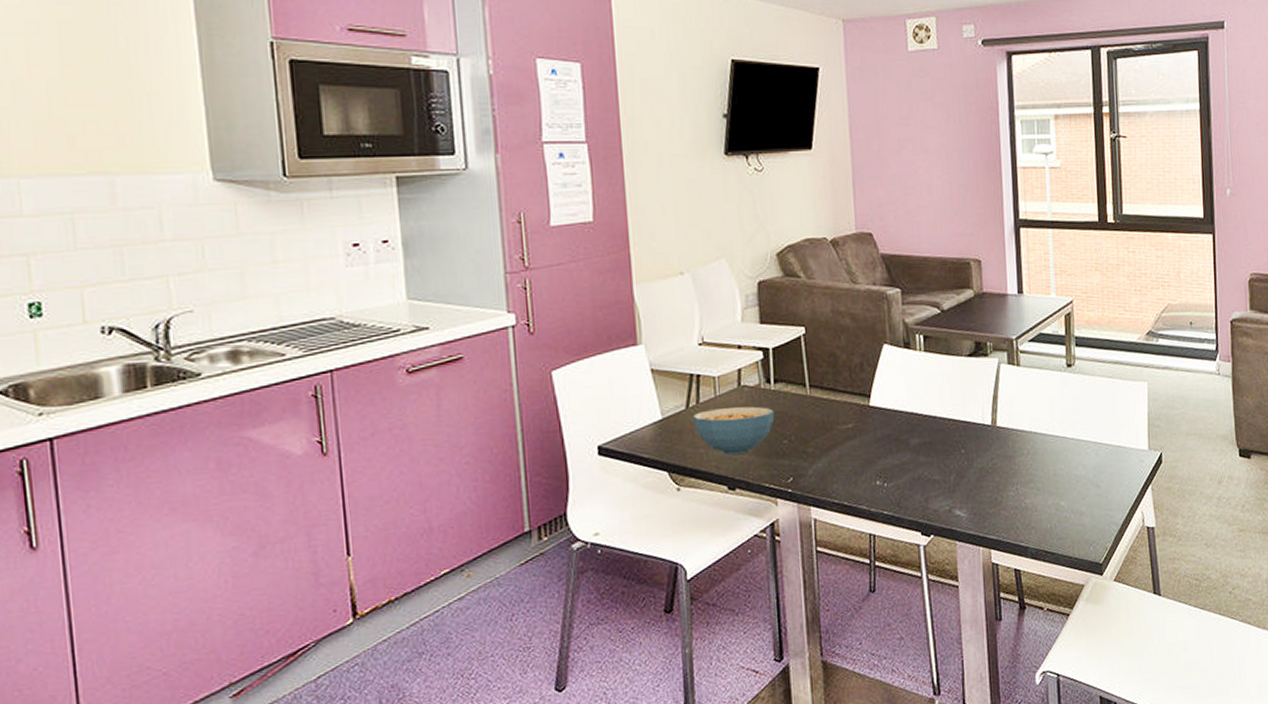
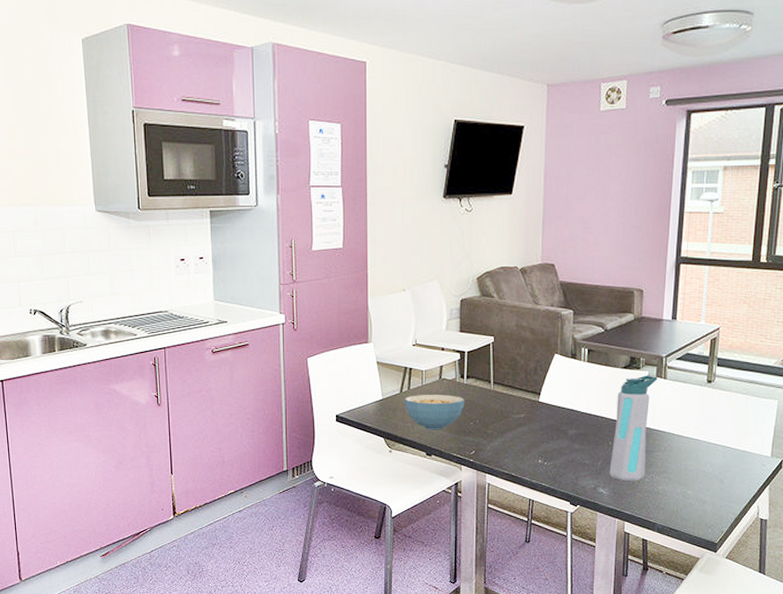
water bottle: none [964,362,1010,498] -> present [609,375,658,482]

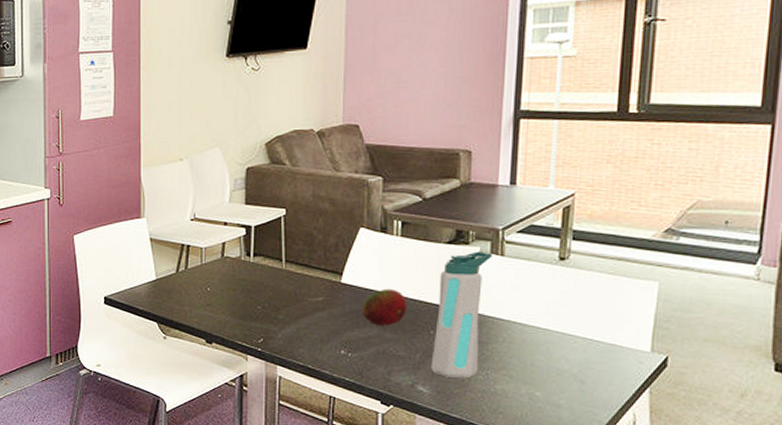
cereal bowl: present [404,395,465,430] -> none [180,275,251,315]
fruit: none [556,406,592,439] -> present [362,288,408,326]

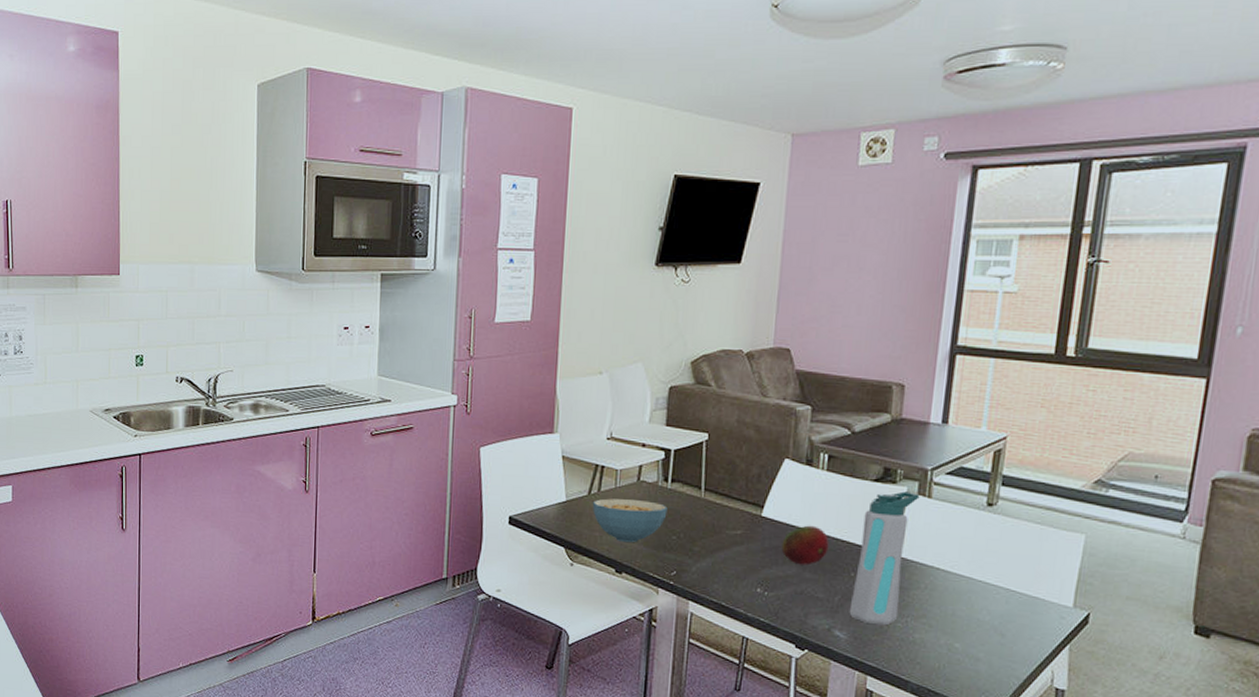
cereal bowl: none [180,275,251,315] -> present [592,498,668,543]

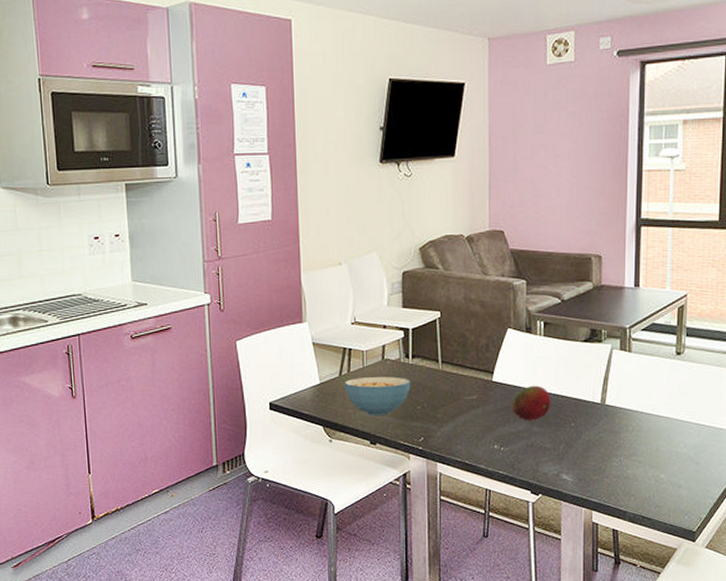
water bottle: present [849,491,920,626] -> none [573,348,622,466]

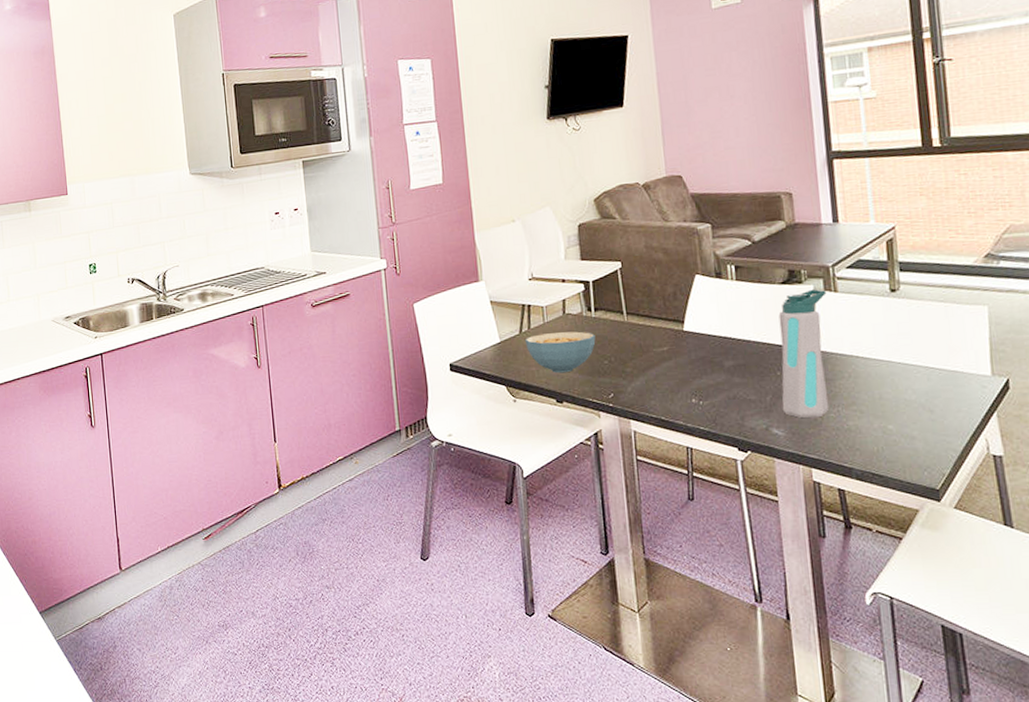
fruit: present [512,385,551,421] -> none [707,333,752,371]
water bottle: none [573,348,622,466] -> present [778,289,830,419]

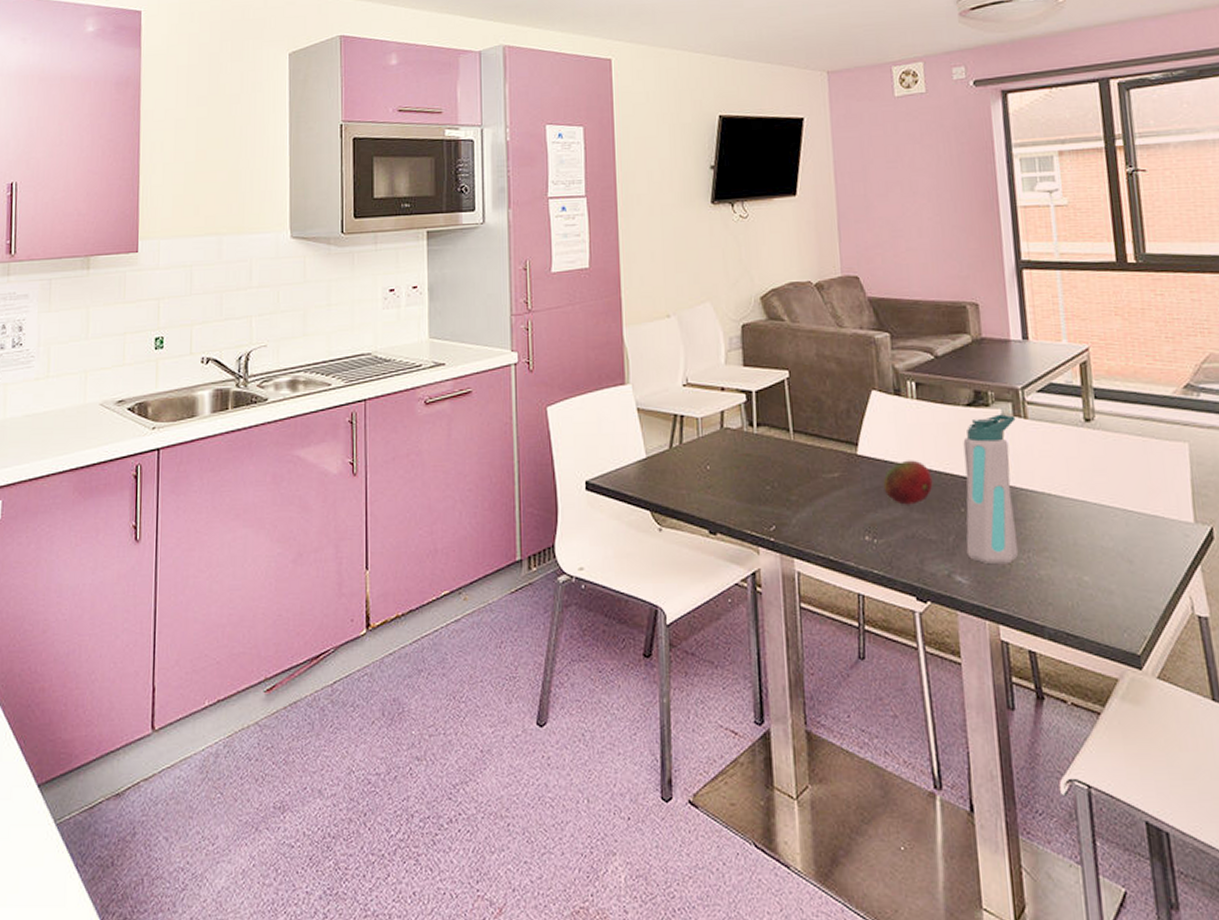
cereal bowl: present [524,331,596,373] -> none [675,449,757,499]
fruit: none [707,333,752,371] -> present [883,460,933,505]

